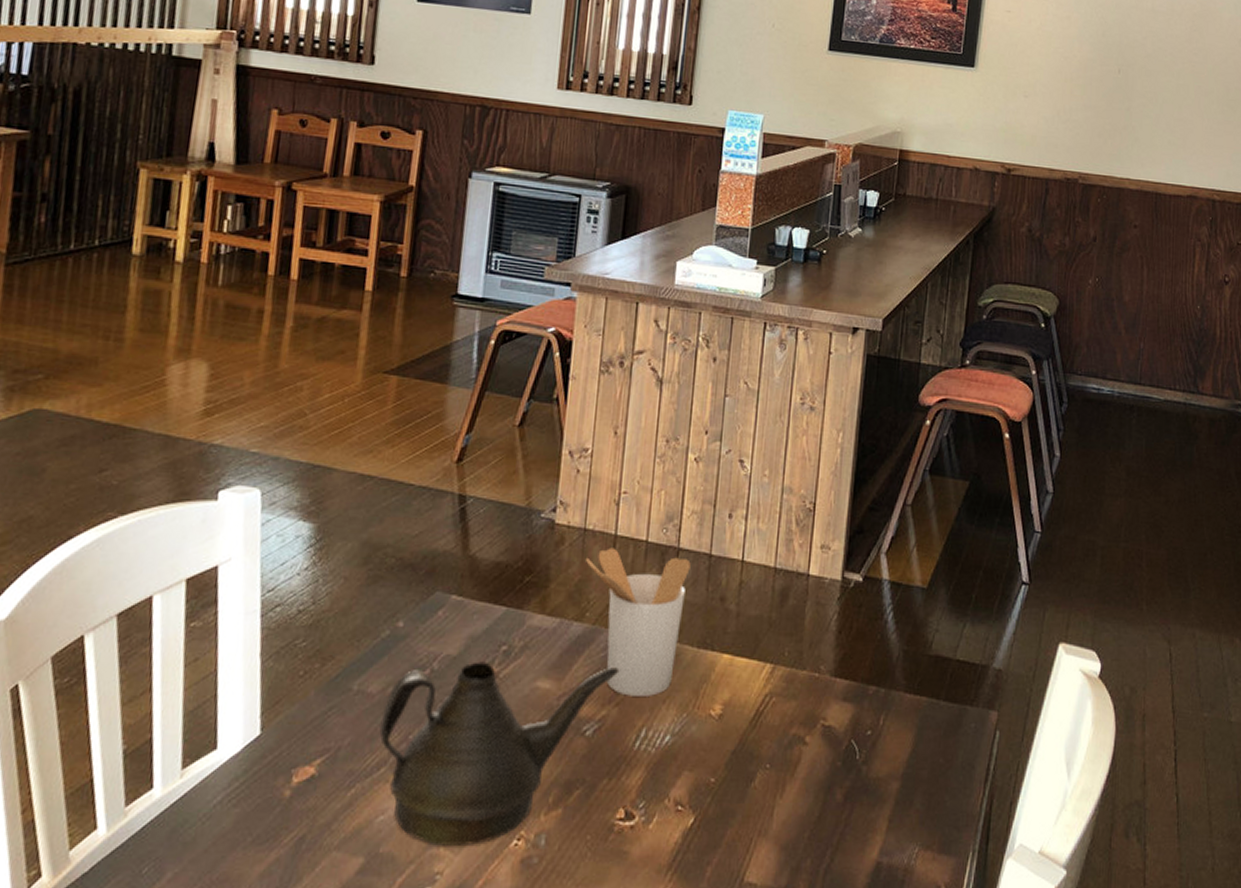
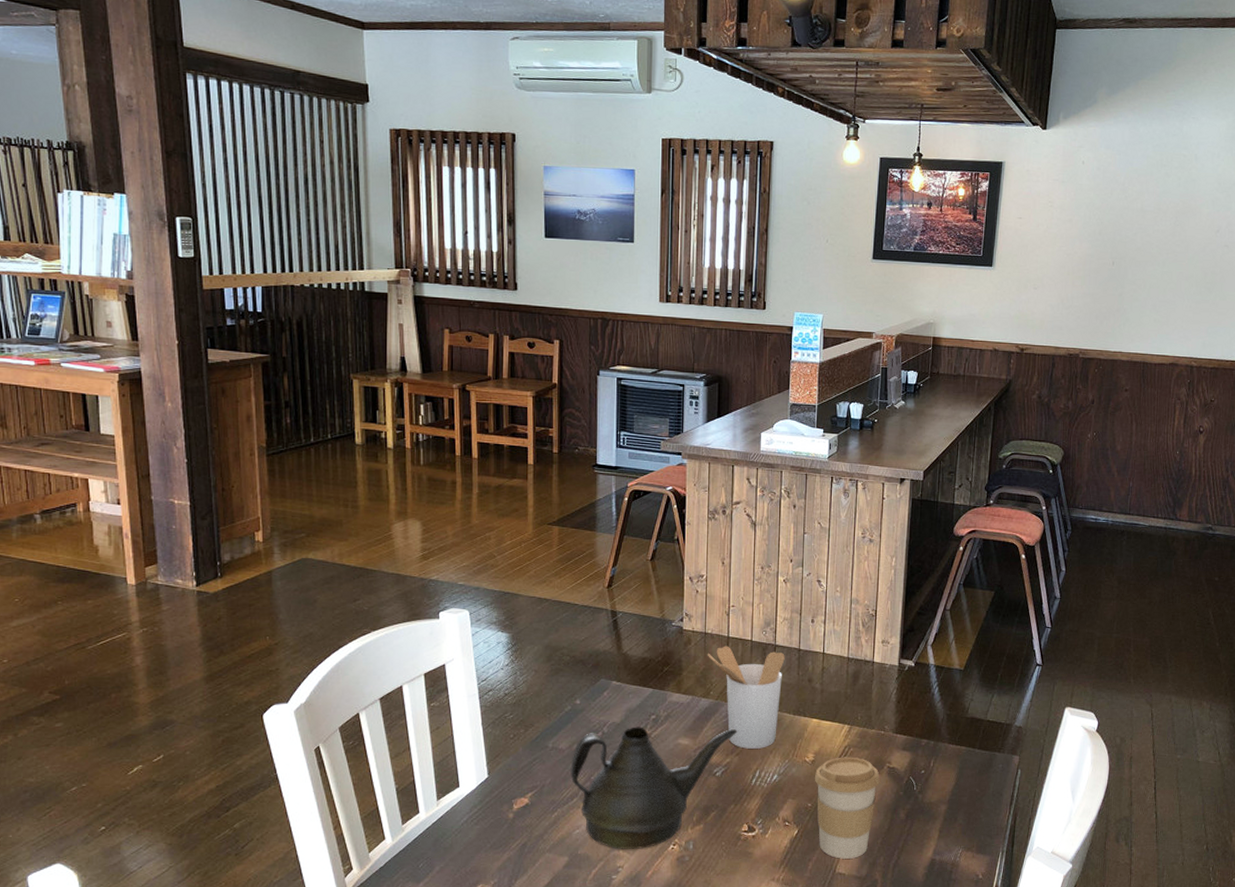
coffee cup: none [720,709,811,861] -> present [814,757,880,859]

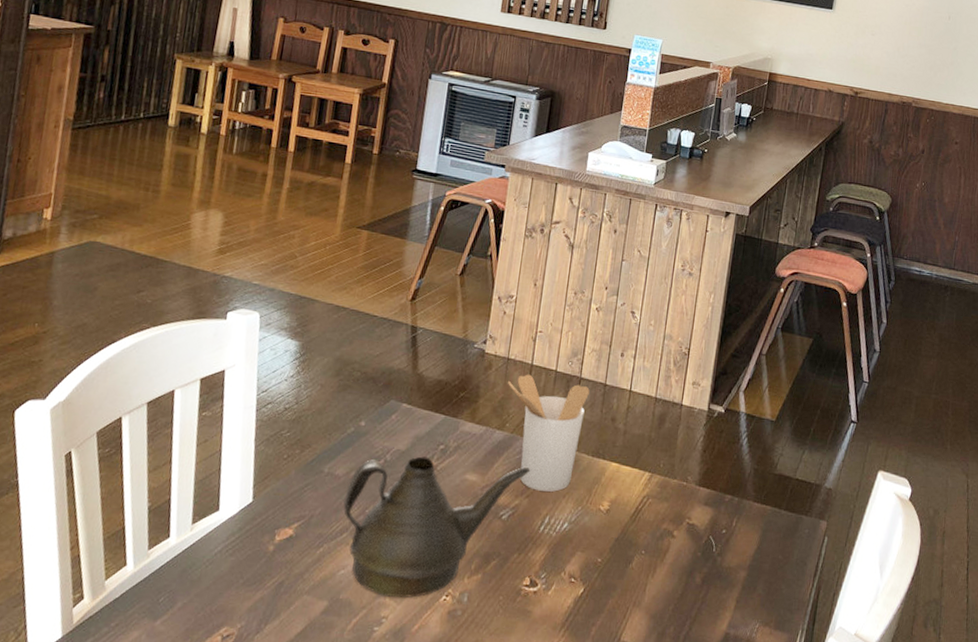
coffee cup: present [814,757,880,859] -> none [605,508,678,626]

